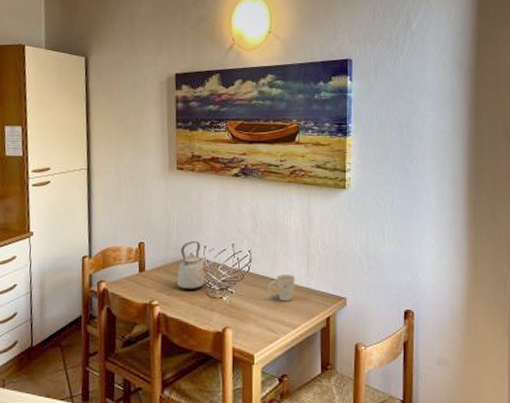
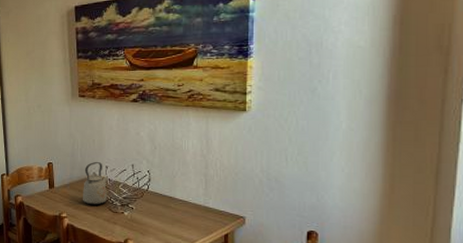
mug: present [267,275,295,302] -> none [166,193,193,219]

